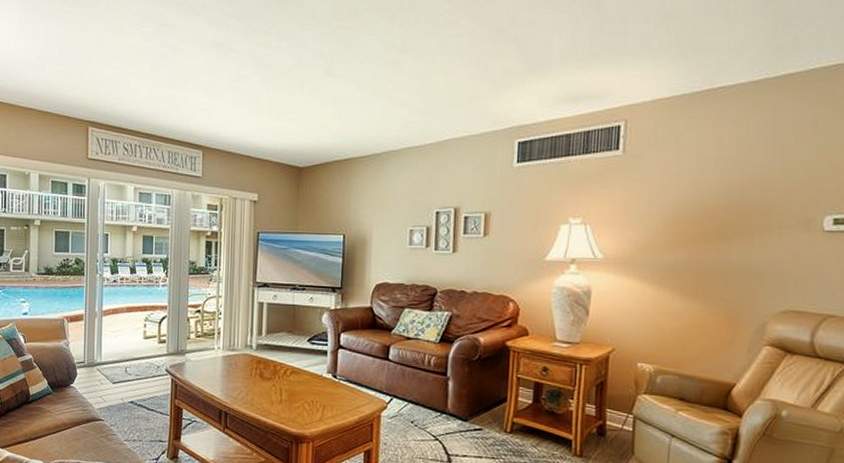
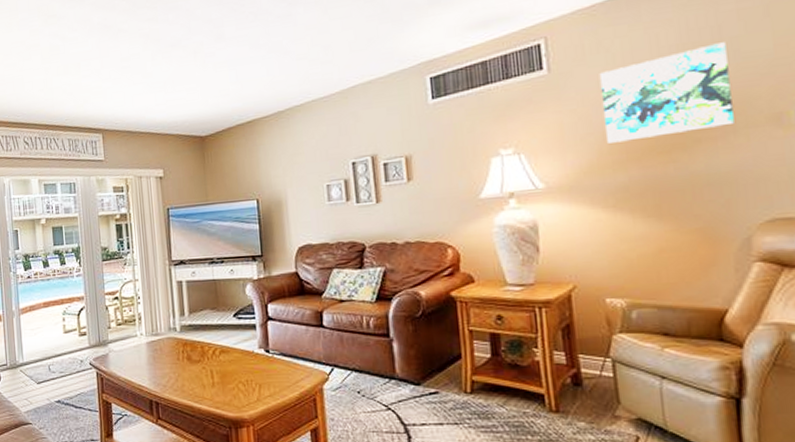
wall art: none [662,148,777,226] -> present [599,42,734,144]

